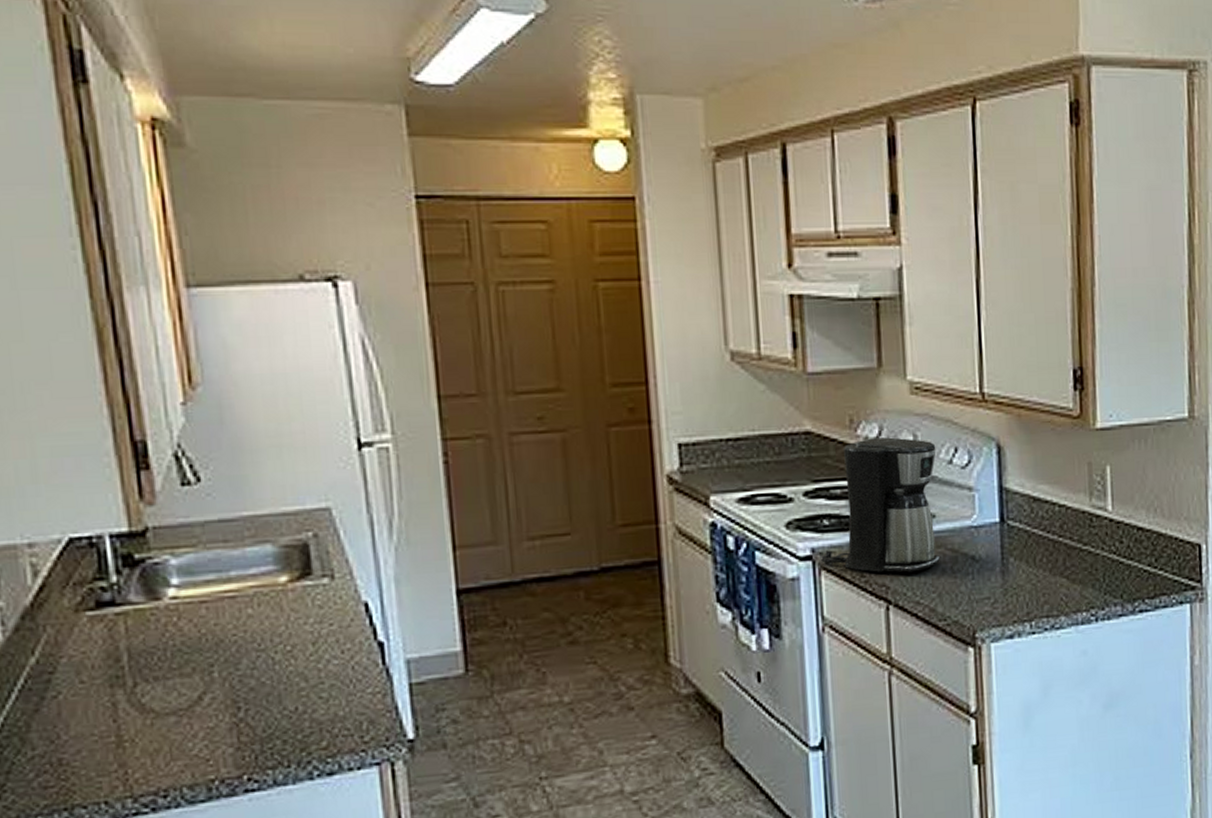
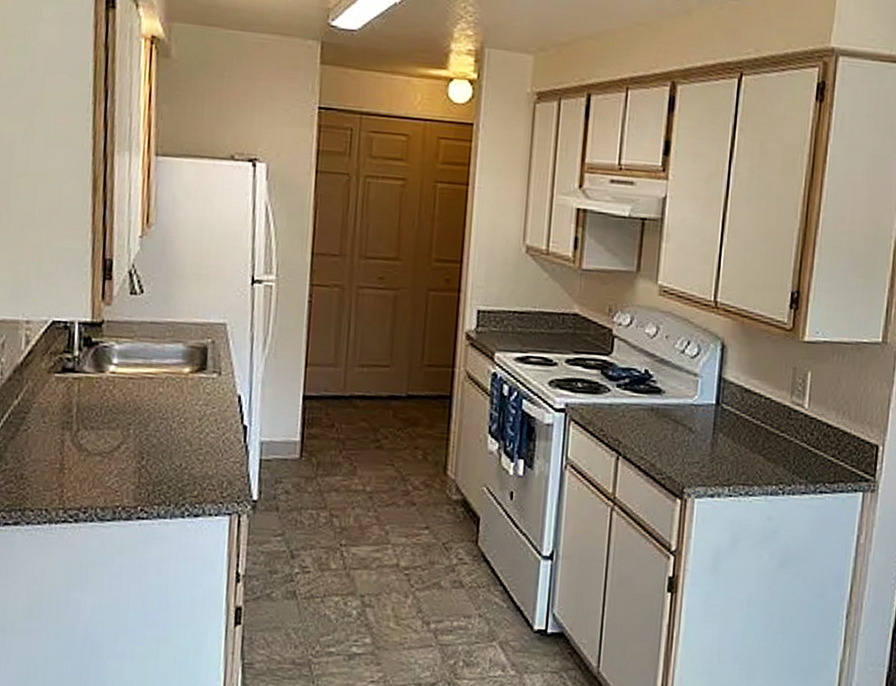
coffee maker: present [821,437,941,573] -> none [572,325,673,433]

